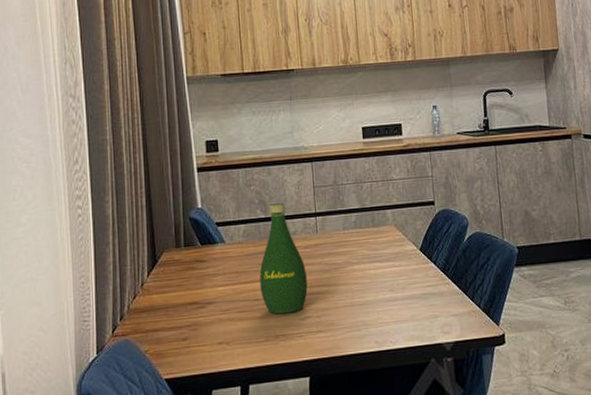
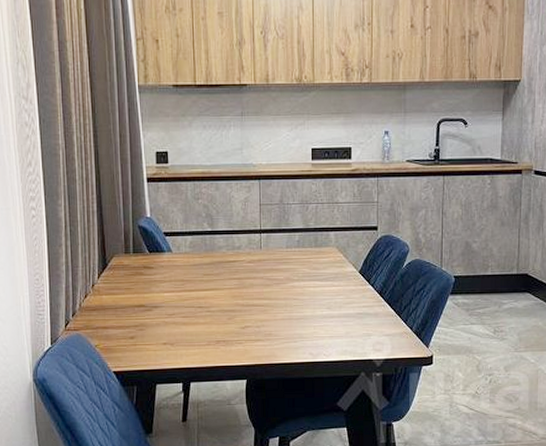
bottle: present [259,203,308,315] -> none [204,218,249,322]

